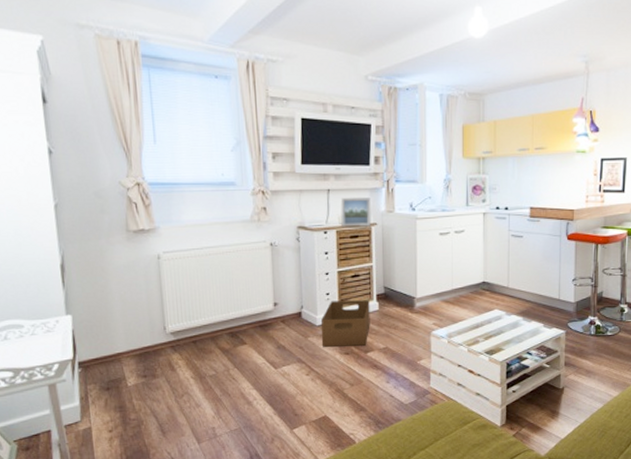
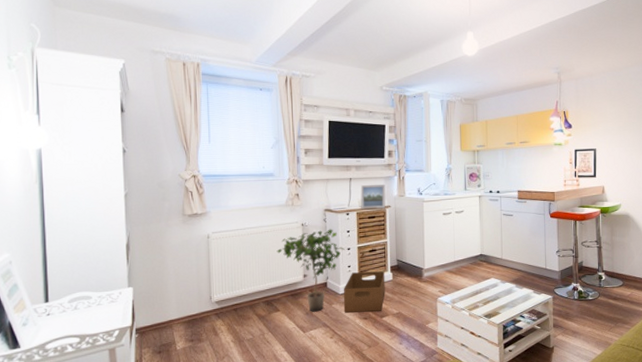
potted plant: none [241,250,322,346] -> present [276,229,345,312]

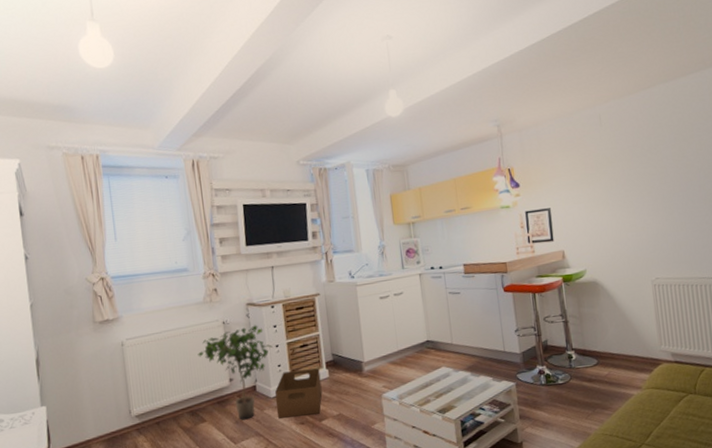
picture frame: present [360,184,386,209] -> none [284,270,315,300]

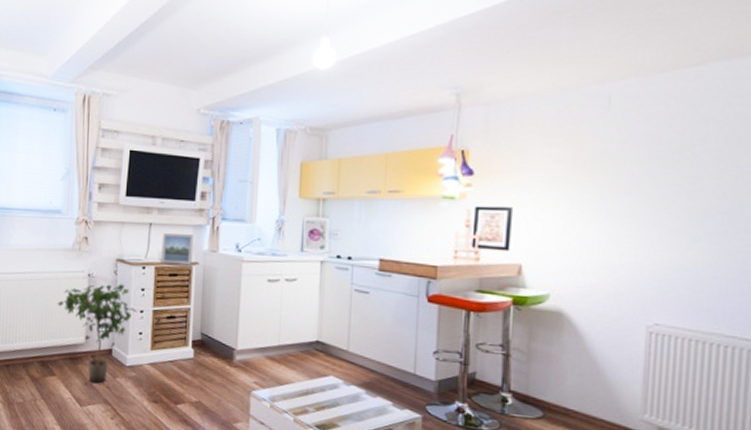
storage basket: present [274,368,322,419] -> none [129,341,184,396]
picture frame: none [284,270,315,300] -> present [161,232,194,265]

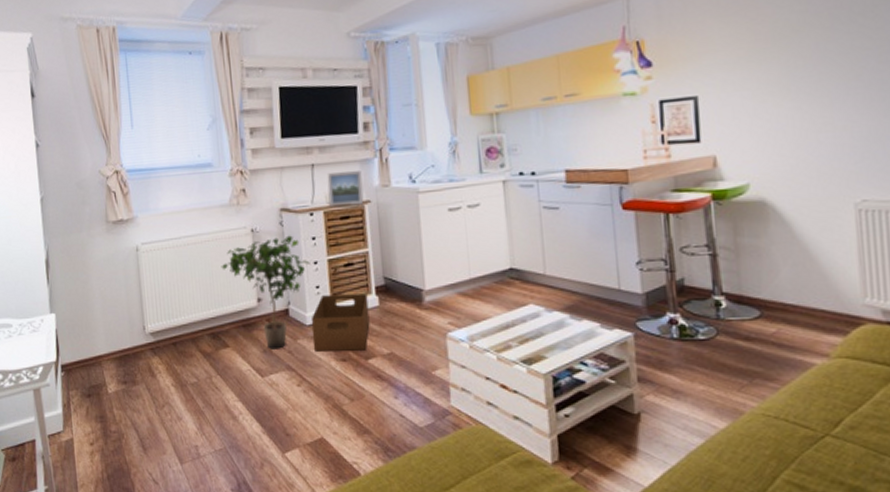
storage basket: none [129,341,184,396] -> present [310,293,370,351]

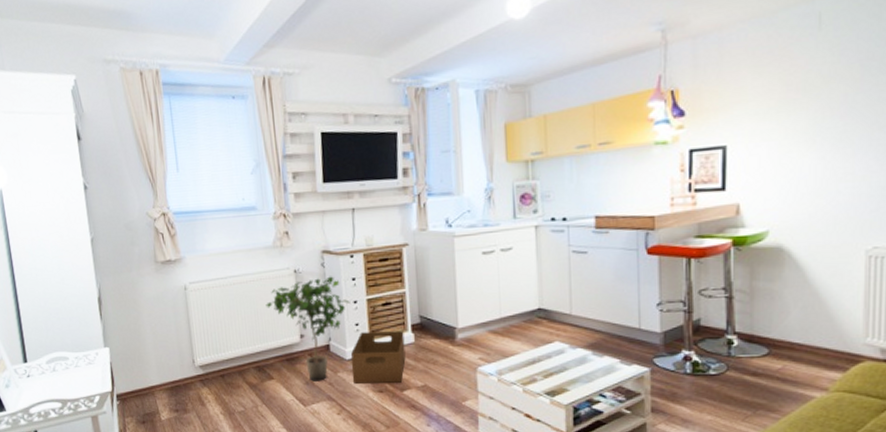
picture frame: present [326,171,364,207] -> none [367,215,402,249]

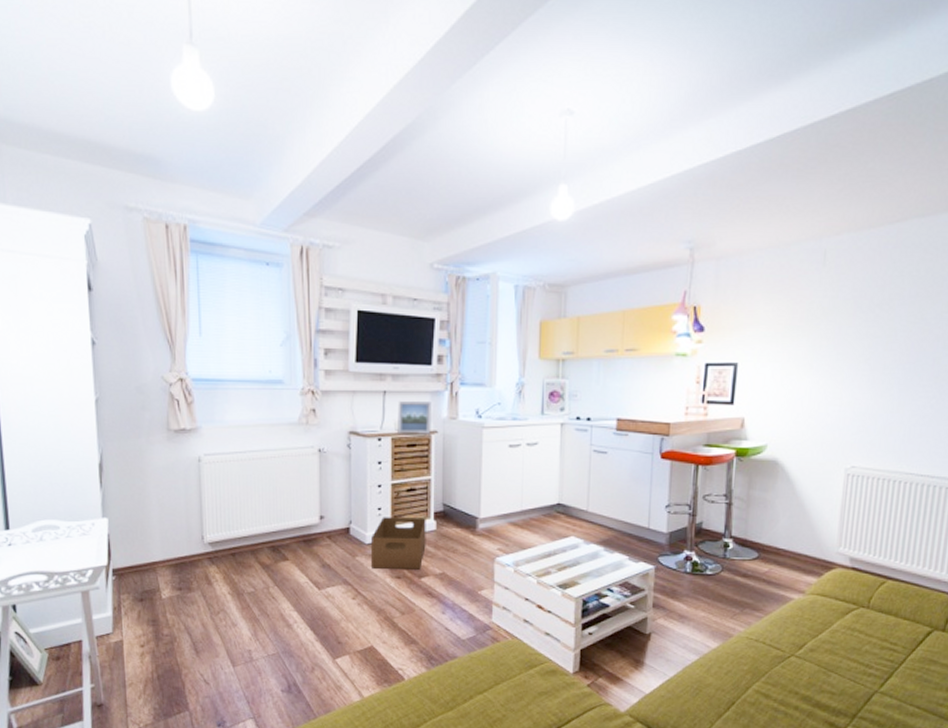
potted plant: present [265,276,350,382] -> none [285,458,374,565]
picture frame: none [367,215,402,249] -> present [397,400,432,434]

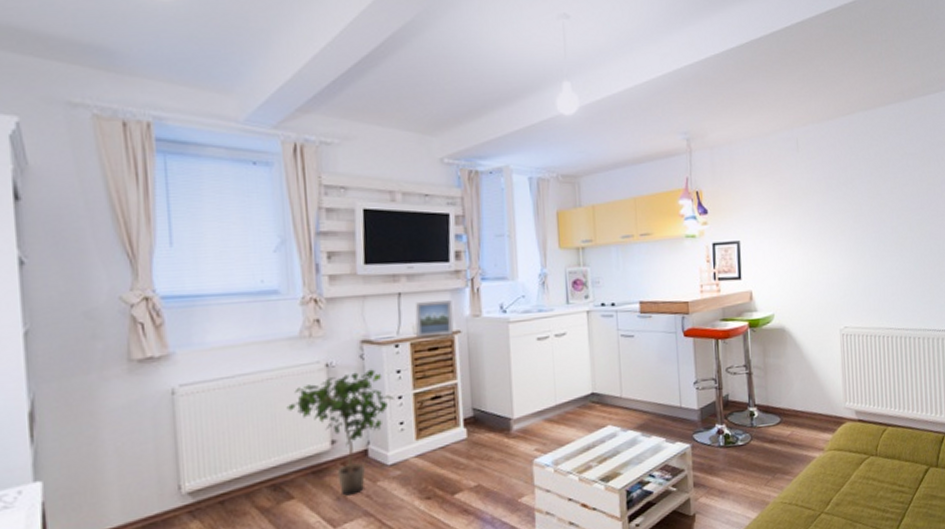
potted plant: none [285,458,374,565] -> present [286,369,394,496]
storage basket: present [370,517,426,570] -> none [393,426,457,492]

